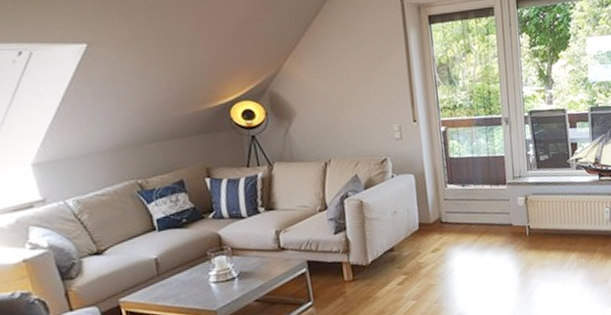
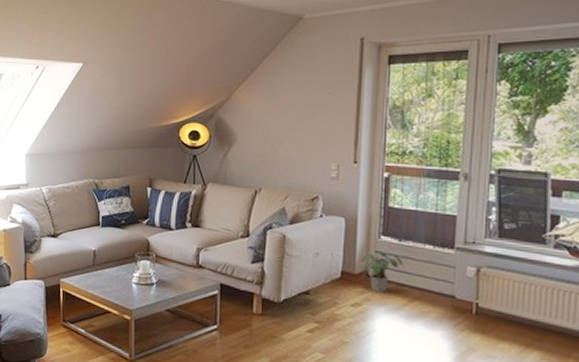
potted plant: none [433,198,470,235] -> present [360,251,404,292]

